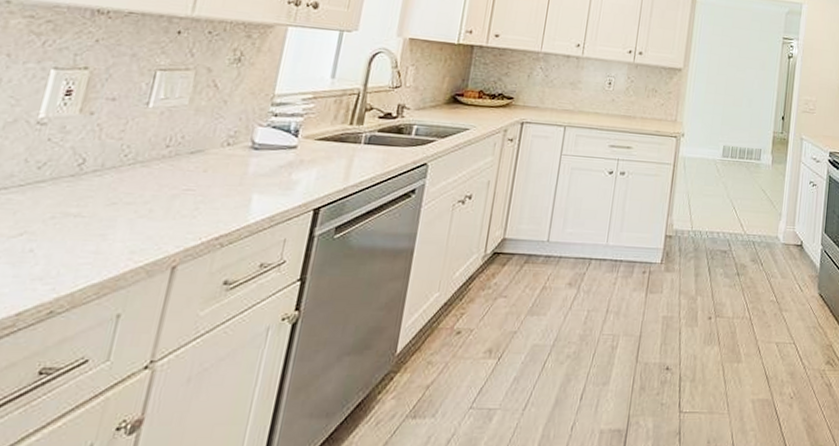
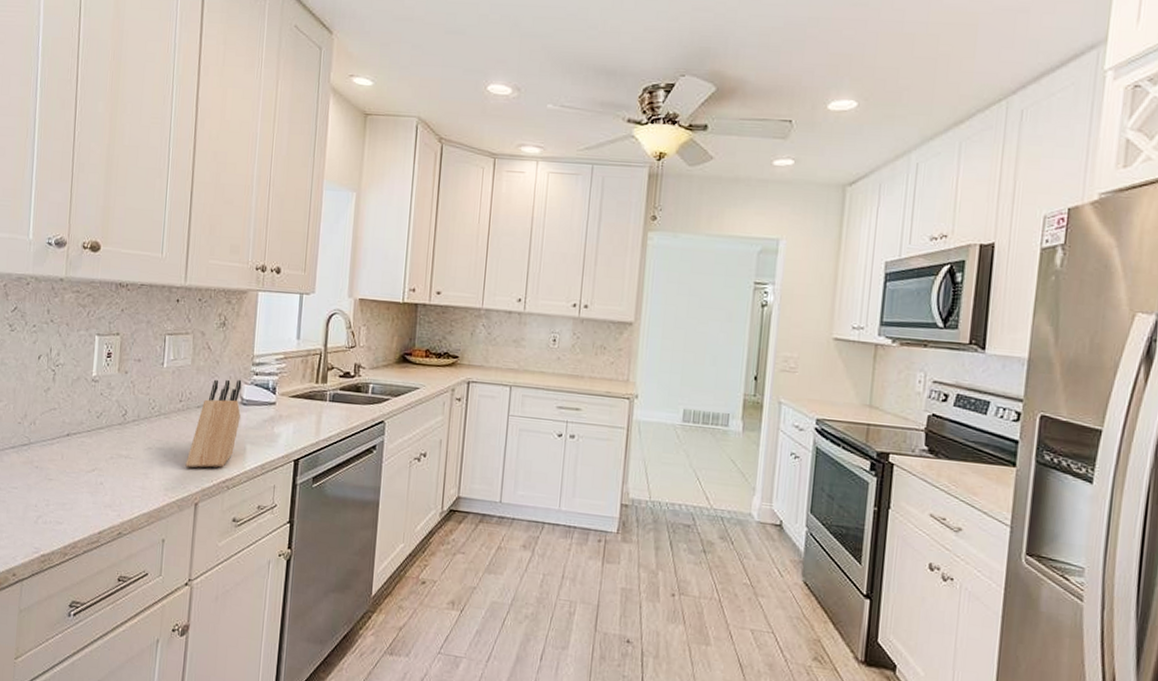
knife block: none [164,120,256,225] -> present [185,379,242,468]

